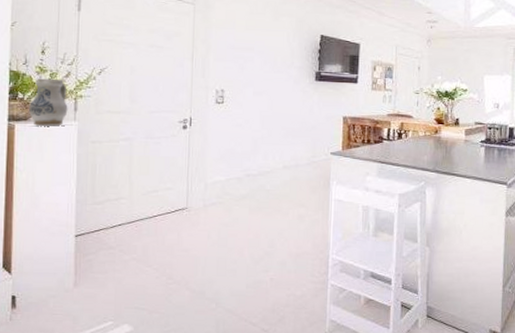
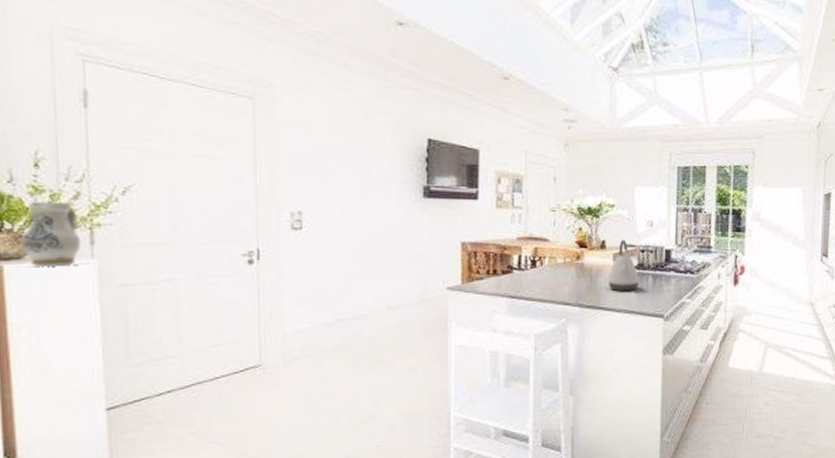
kettle: none [460,118,487,162] -> present [607,239,639,292]

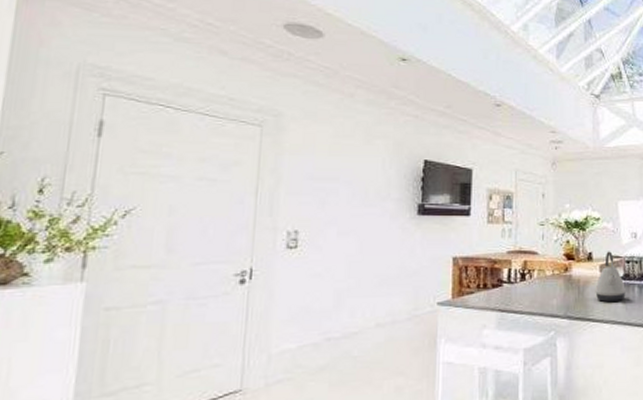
ceramic pitcher: present [21,201,81,268] -> none [10,226,74,293]

